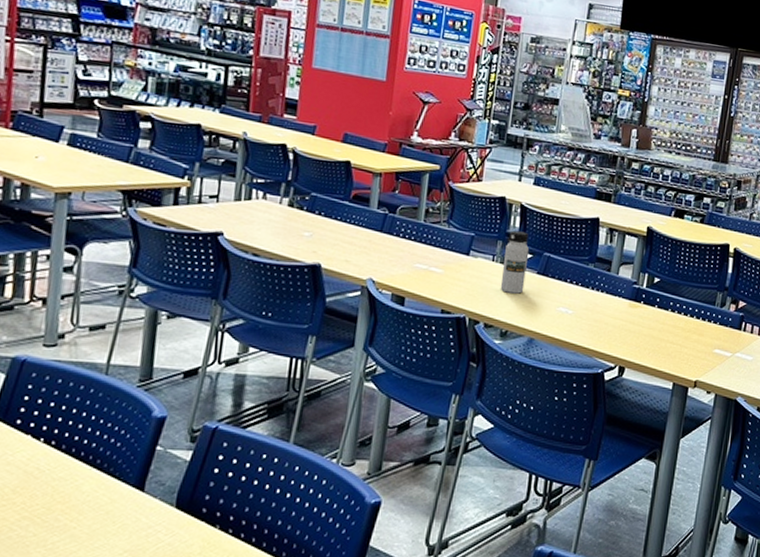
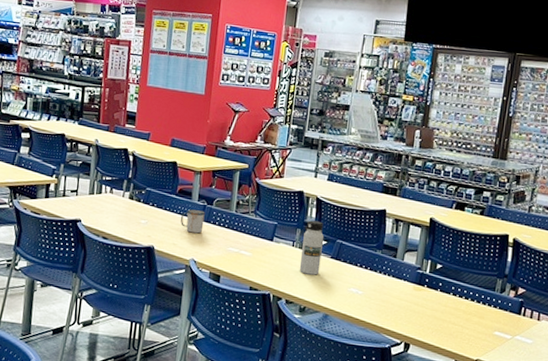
mug: none [355,218,386,248] -> present [180,209,205,234]

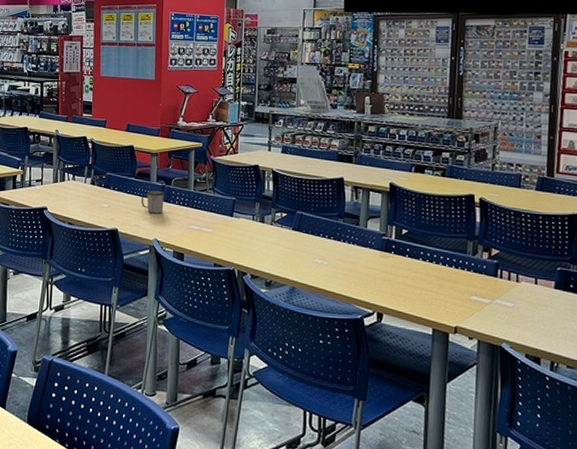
water bottle: present [299,220,324,275] -> none [261,193,283,248]

